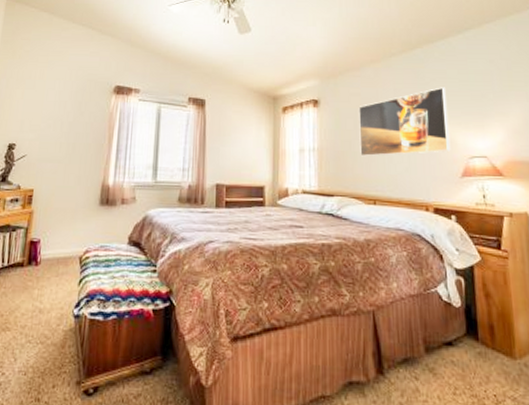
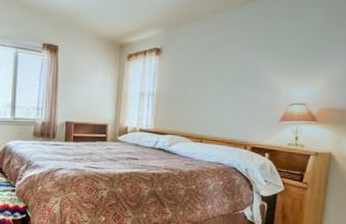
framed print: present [359,87,451,157] -> none [193,39,279,101]

